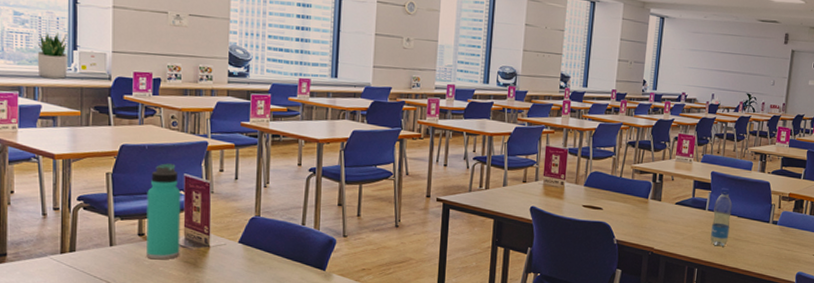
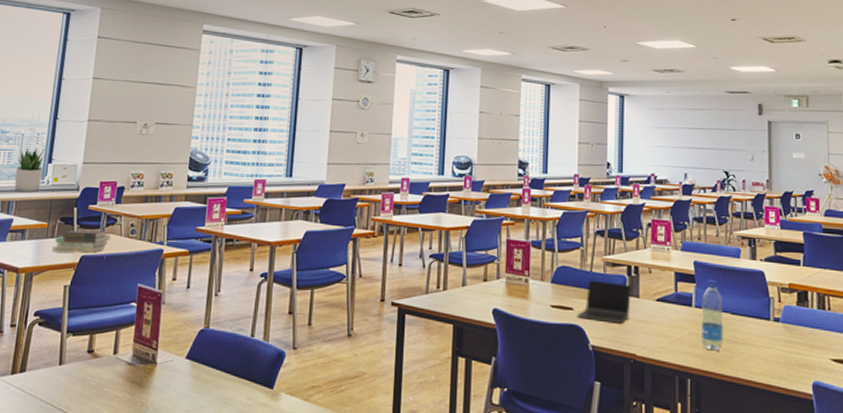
books: none [89,119,150,143] -> present [52,229,110,253]
thermos bottle: present [146,163,181,260] -> none [93,273,133,380]
laptop computer: none [605,184,656,222] -> present [576,280,632,324]

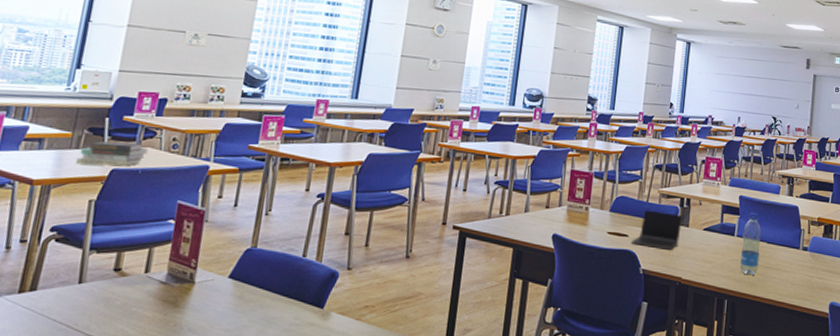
planter: present [14,147,45,193] -> none [32,50,73,99]

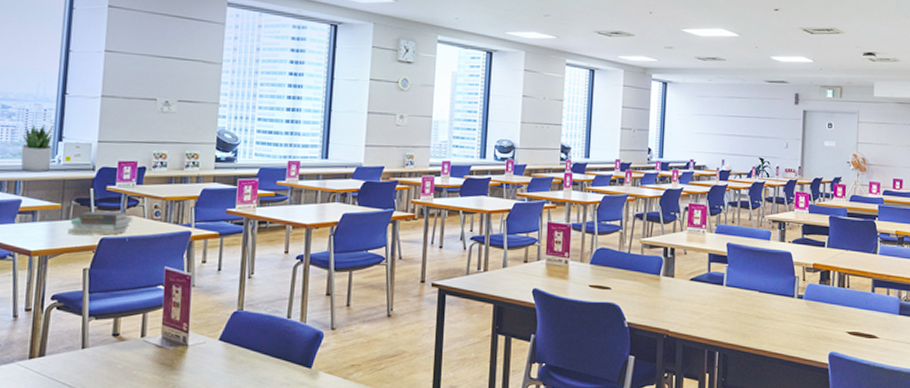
planter: none [32,50,73,99] -> present [20,123,54,172]
laptop computer: present [630,209,683,250] -> none [614,261,668,302]
bottle: present [740,212,762,276] -> none [731,260,752,326]

